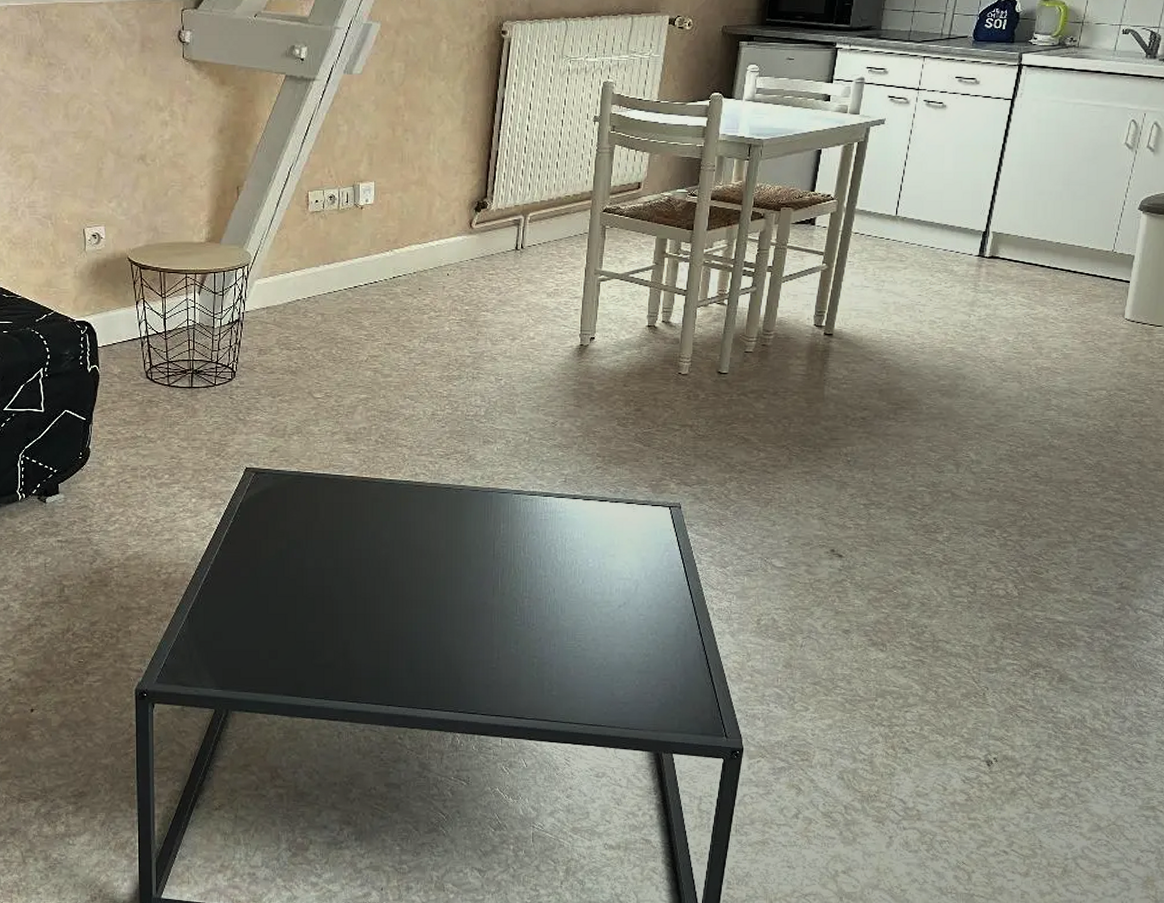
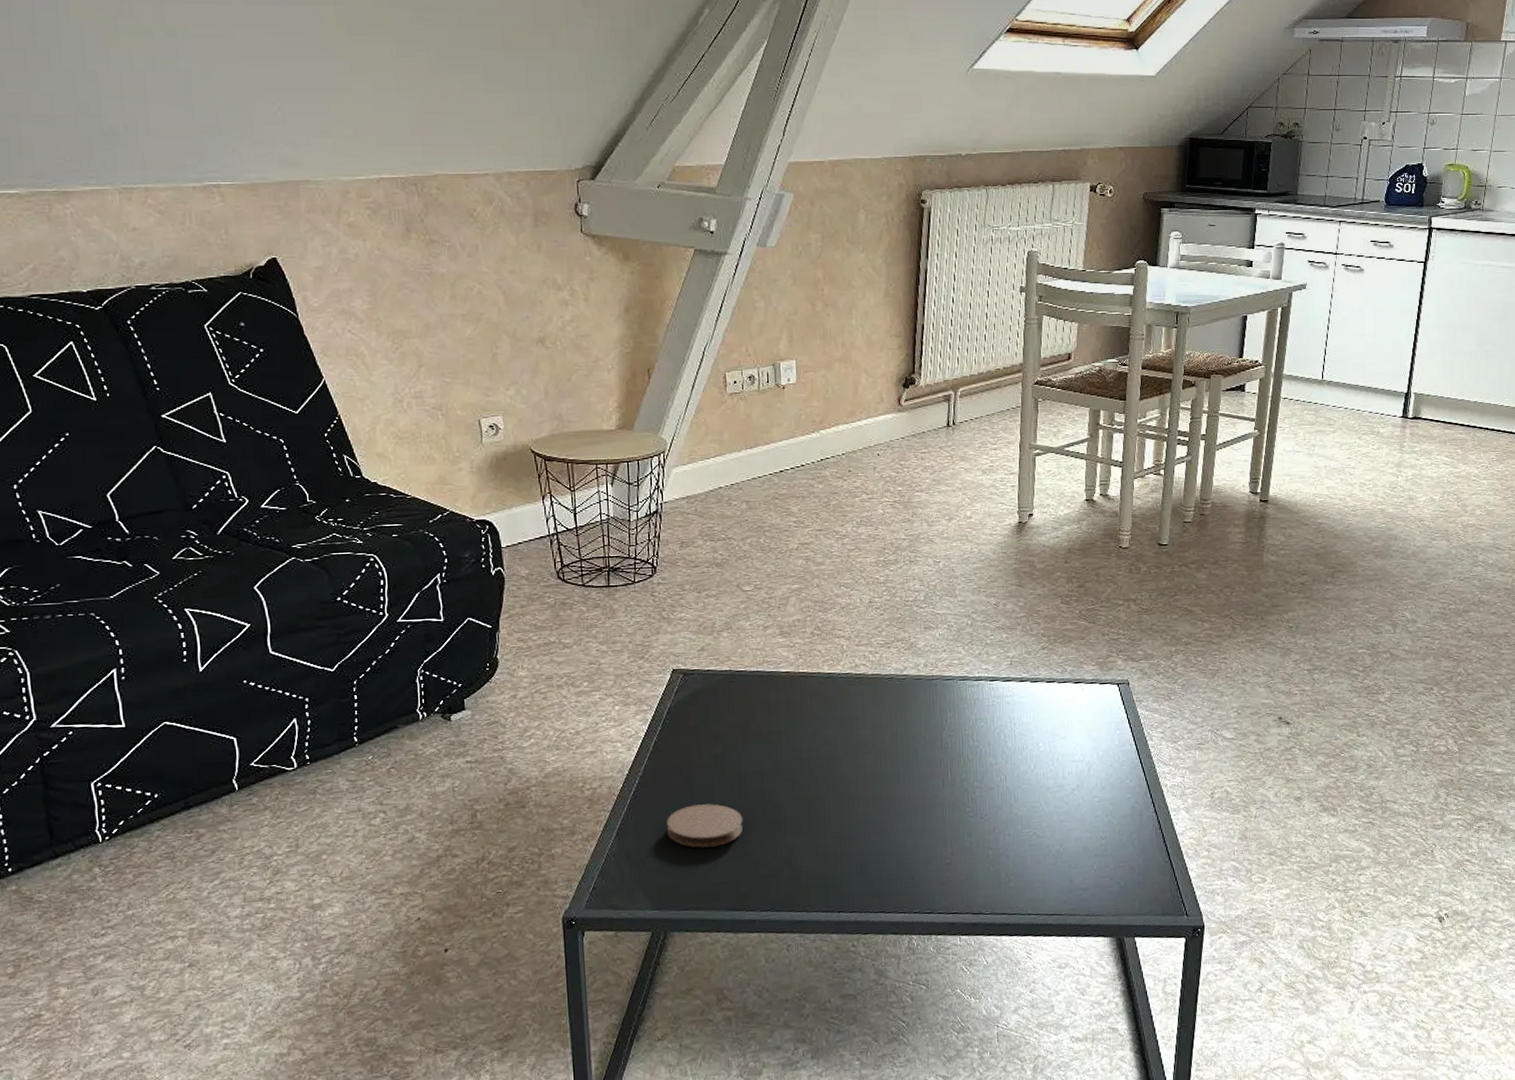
coaster: none [232,595,303,635] -> present [666,804,743,848]

